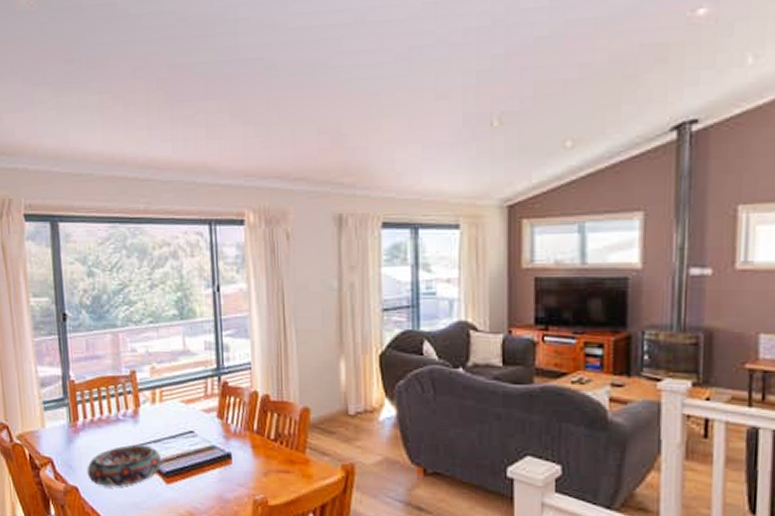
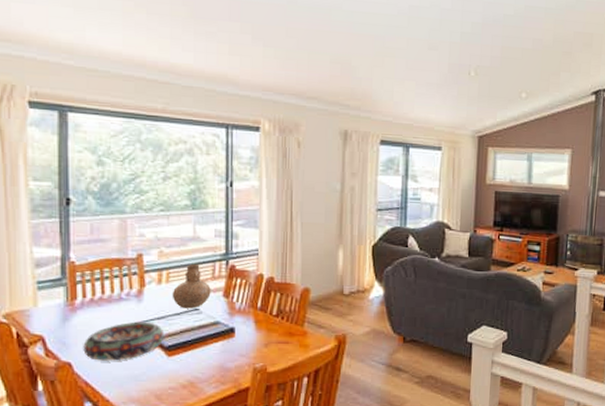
vase: none [166,380,205,431] -> present [172,263,211,309]

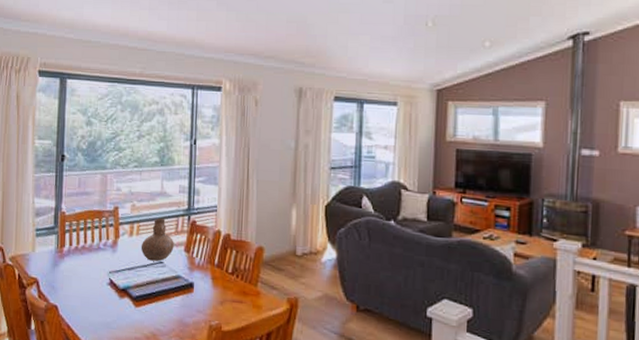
decorative bowl: present [83,321,164,361] -> none [67,271,133,307]

